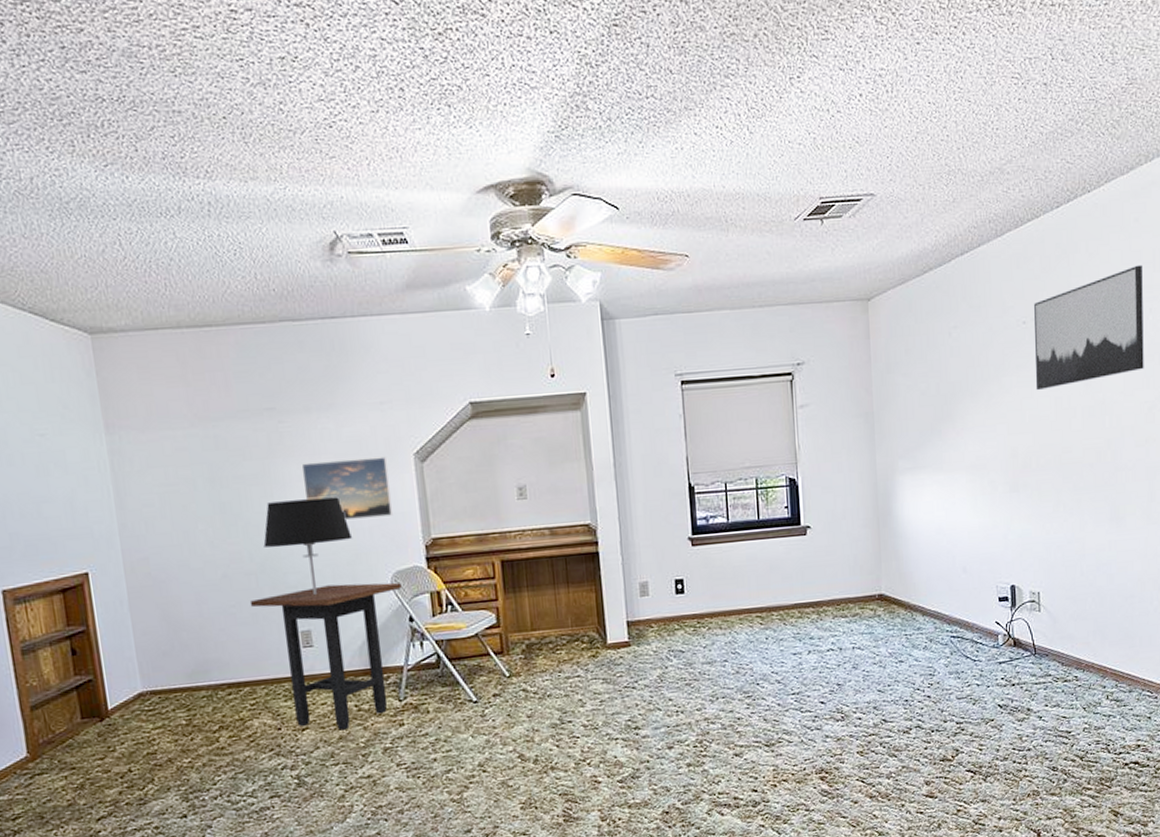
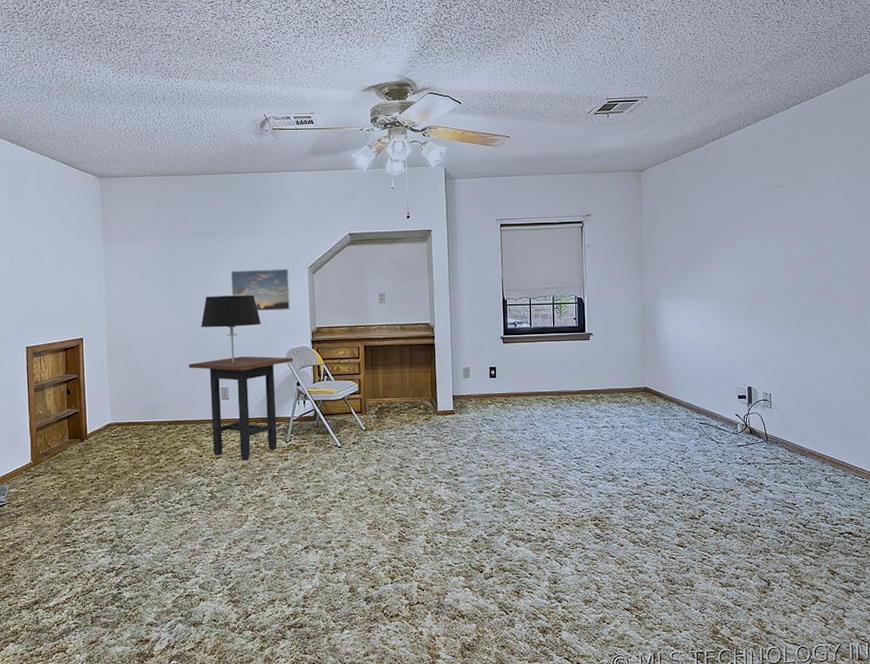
wall art: present [1034,264,1144,391] -> none [768,152,856,242]

